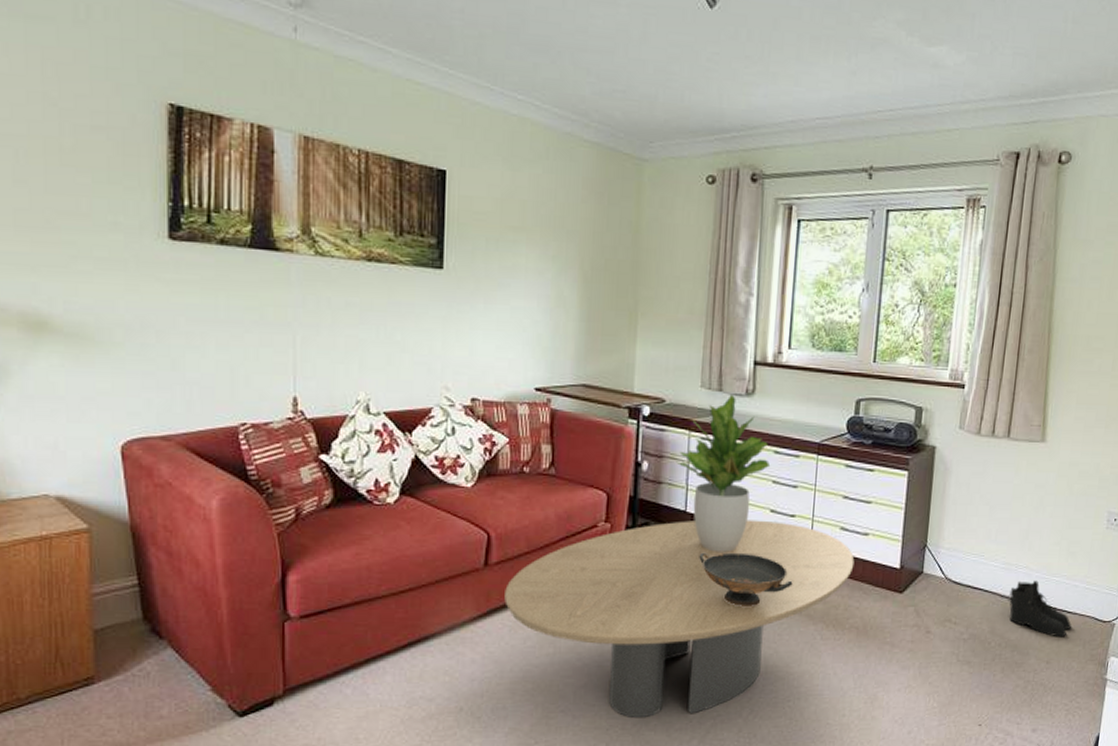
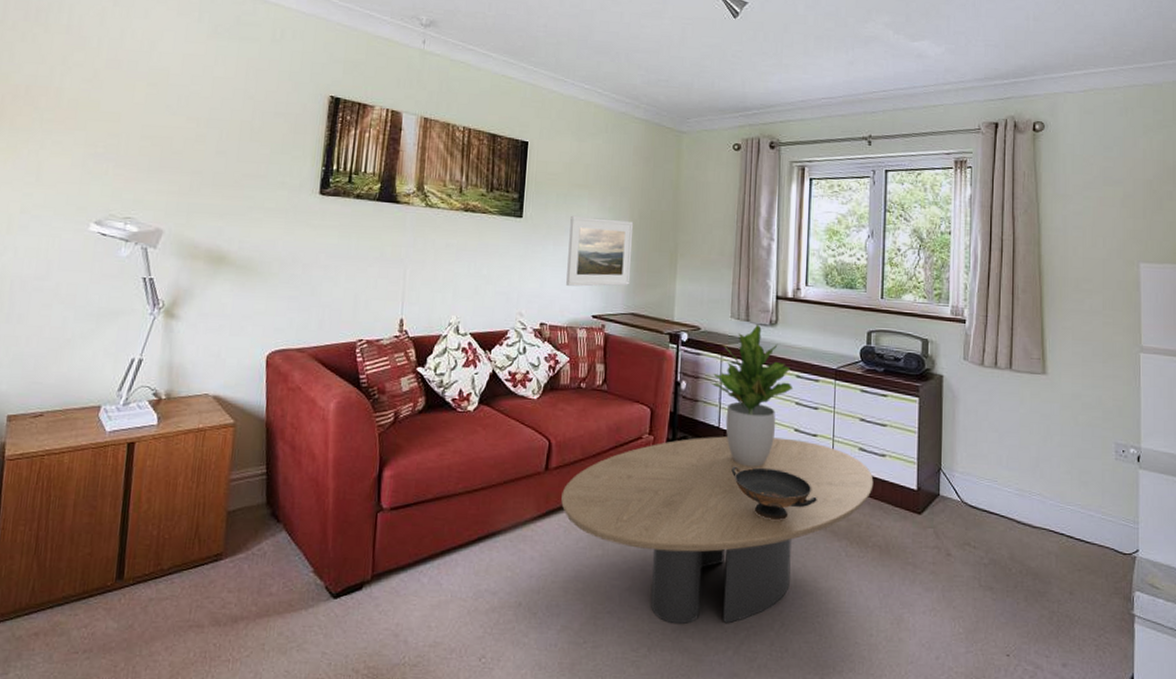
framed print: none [502,266,584,354] -> present [566,215,634,287]
boots: present [1008,580,1072,637] -> none [1024,507,1092,568]

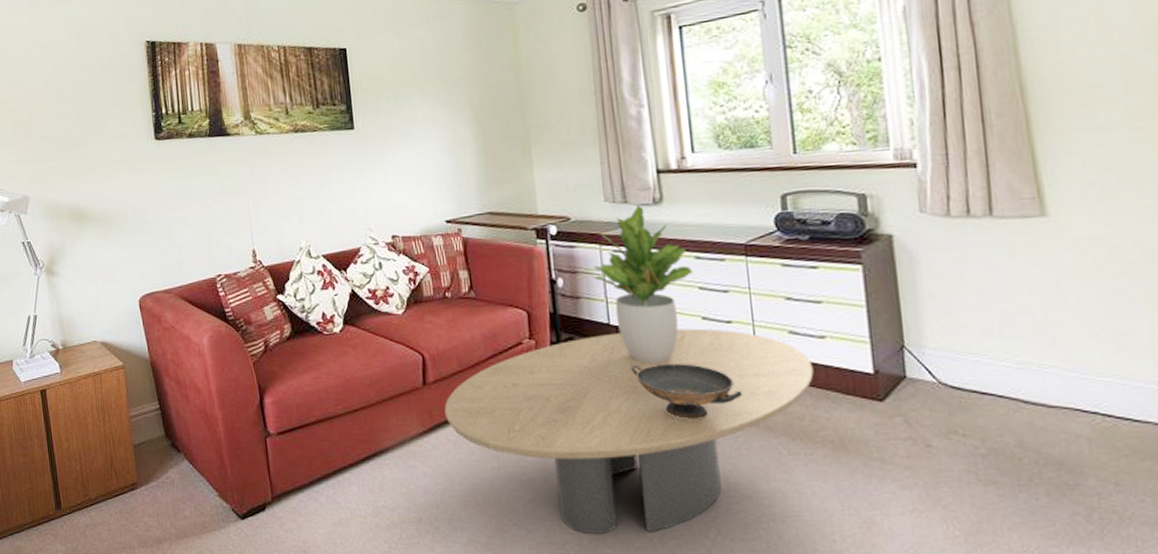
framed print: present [566,215,634,287] -> none [405,113,482,193]

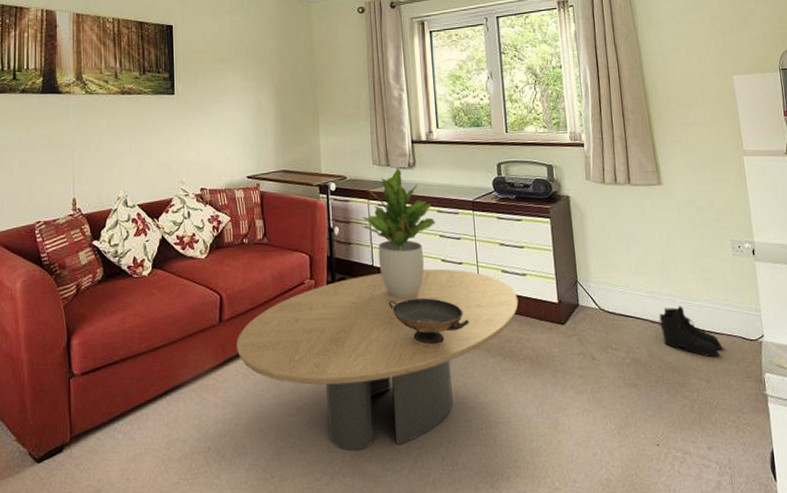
boots: none [1035,382,1146,453] -> present [658,306,723,357]

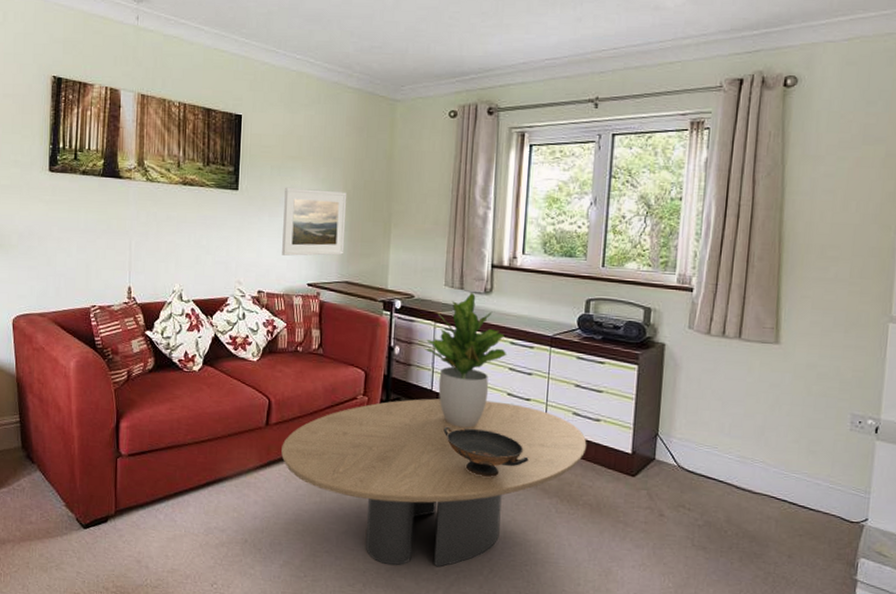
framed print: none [218,87,278,152] -> present [282,187,347,256]
boots: present [658,306,723,357] -> none [744,474,816,534]

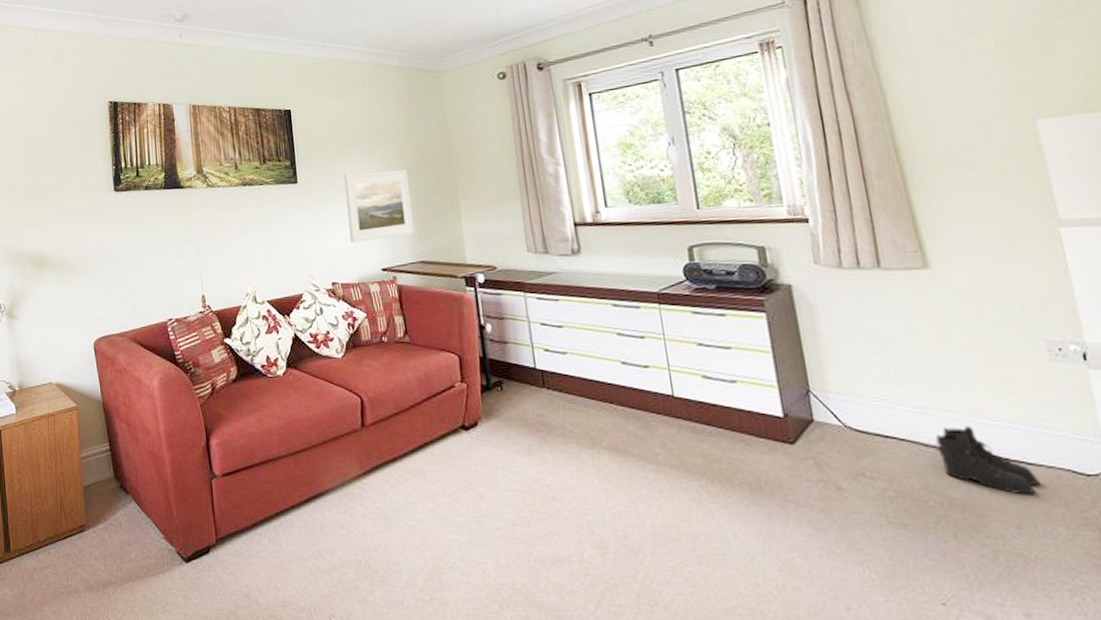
coffee table: present [281,398,587,567] -> none [382,372,728,578]
potted plant: present [423,292,507,428] -> none [517,255,612,407]
decorative bowl: present [443,426,529,477] -> none [557,406,663,461]
boots: none [744,474,816,534] -> present [934,426,1041,495]

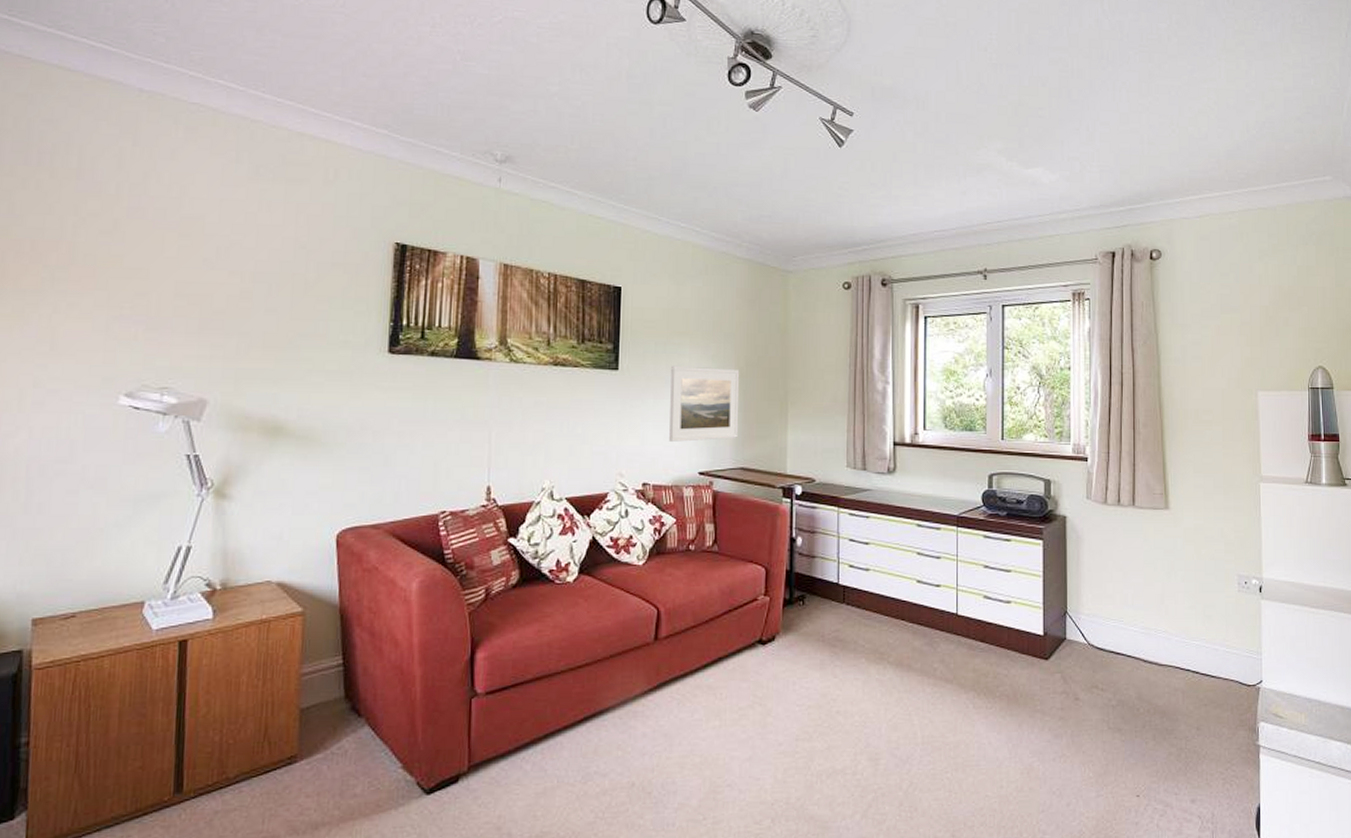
boots: present [934,426,1041,495] -> none [1151,645,1218,703]

